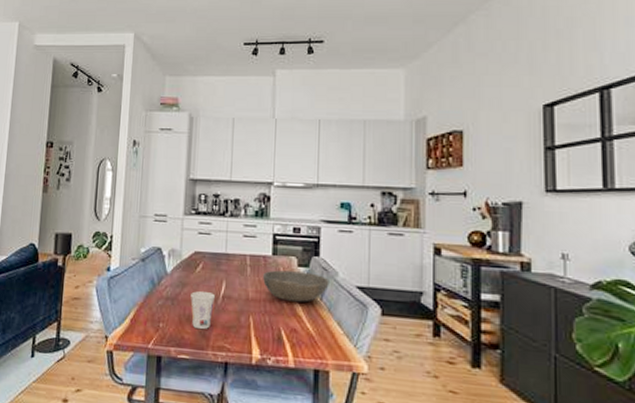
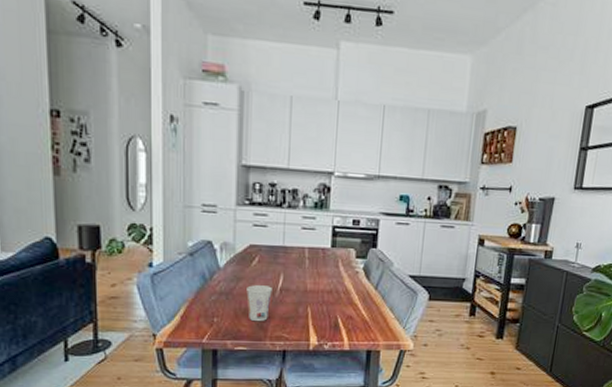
bowl: present [263,270,329,302] -> none [321,262,385,292]

